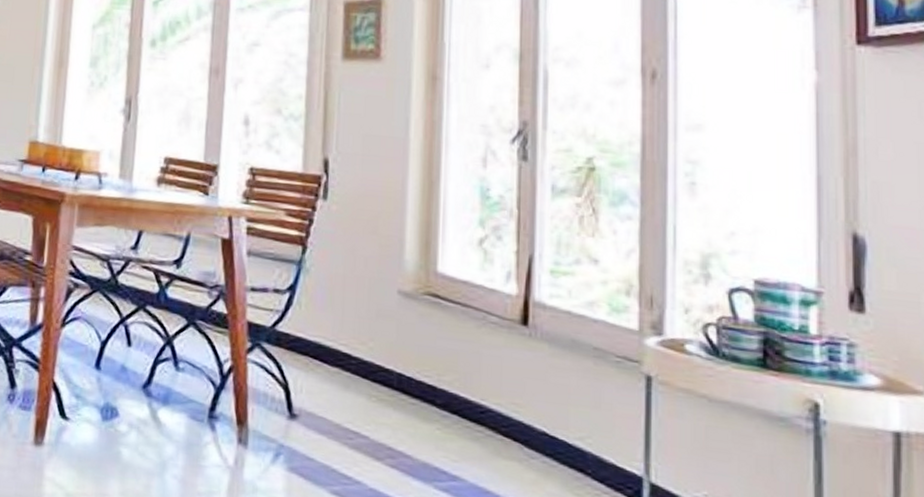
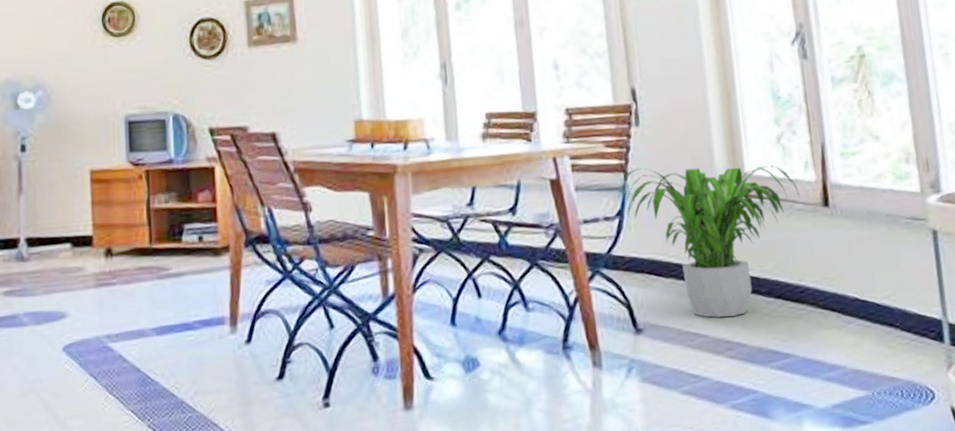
potted plant: none [290,243,496,423] -> present [617,165,800,318]

